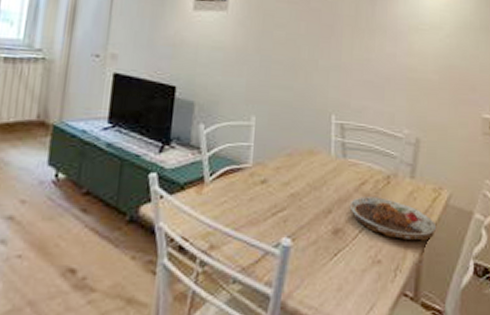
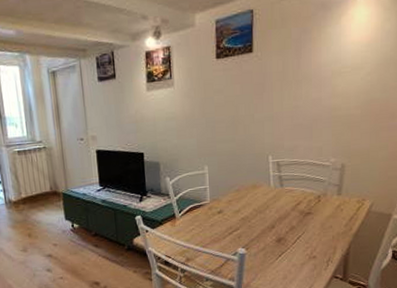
plate: present [349,197,437,241] -> none [288,212,361,240]

